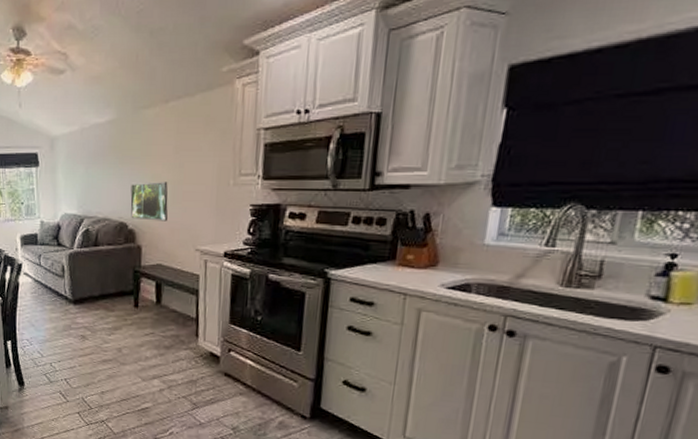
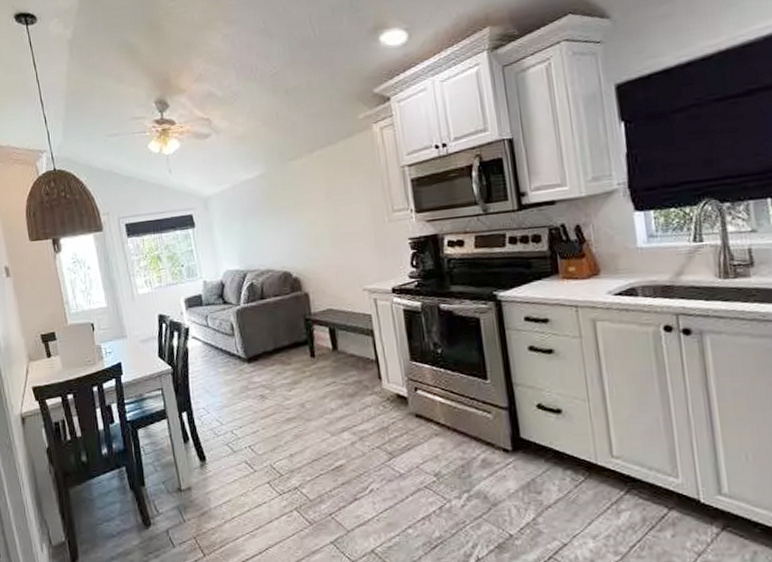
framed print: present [130,182,168,221] -> none [289,227,330,267]

